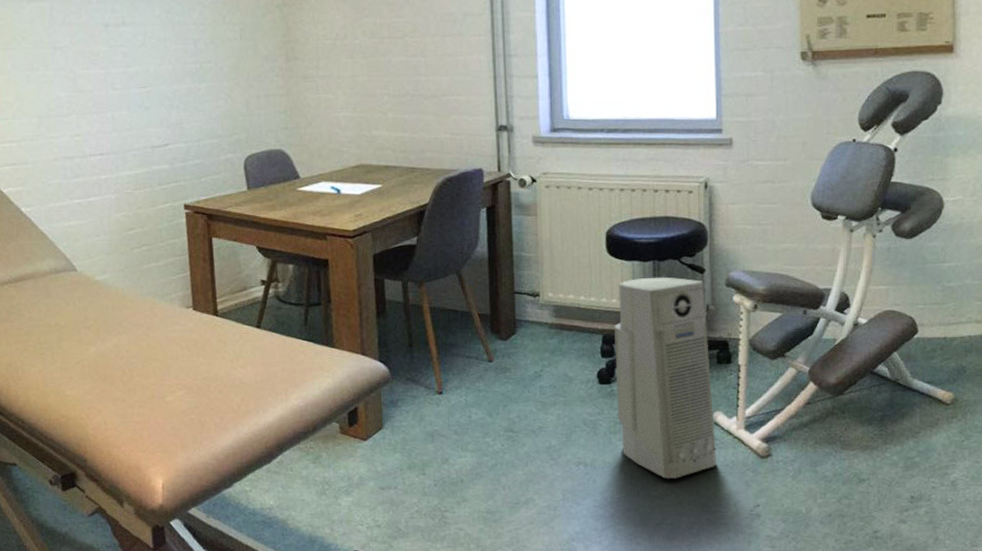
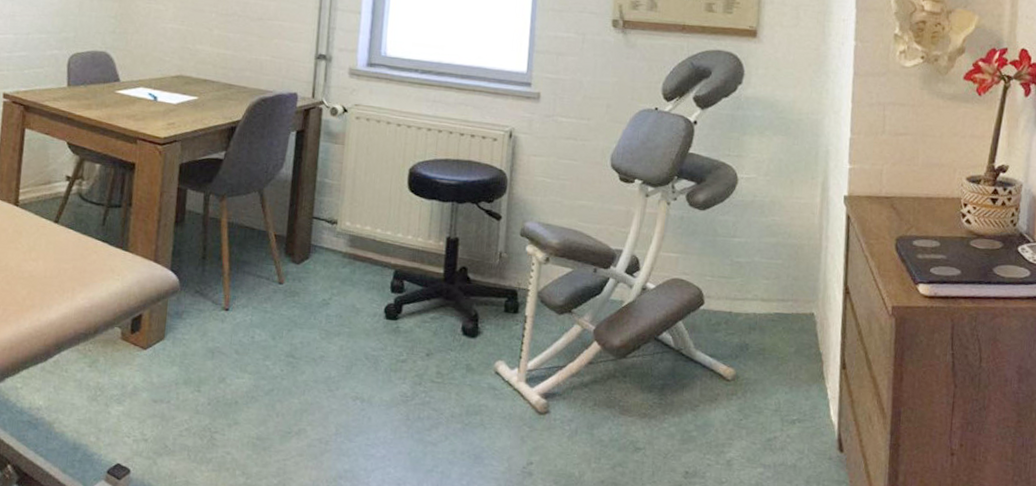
air purifier: present [614,277,717,479] -> none [400,217,499,425]

